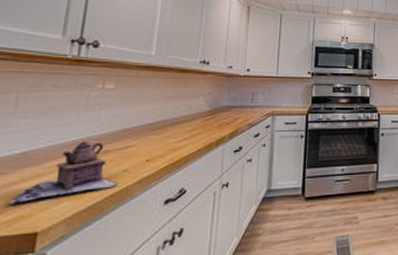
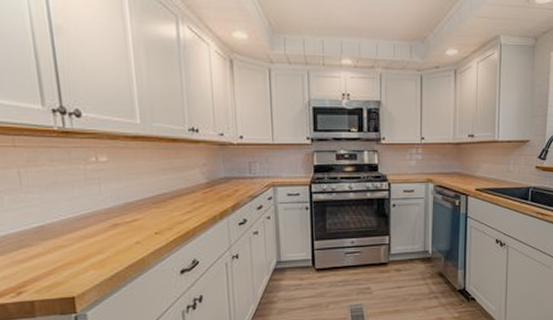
teapot: present [9,141,118,205] -> none [43,215,134,273]

